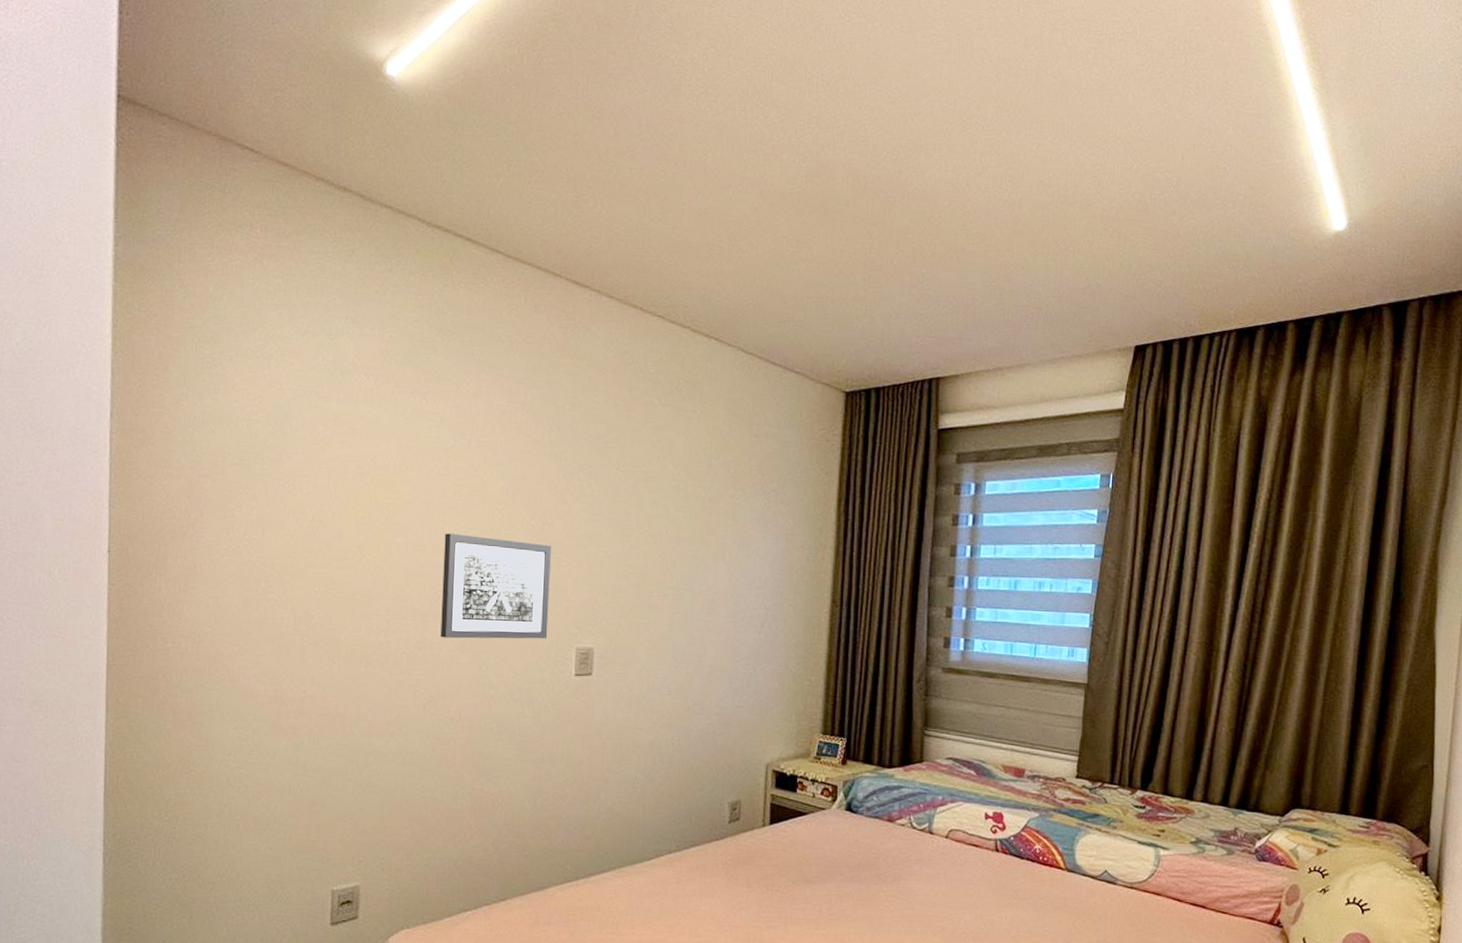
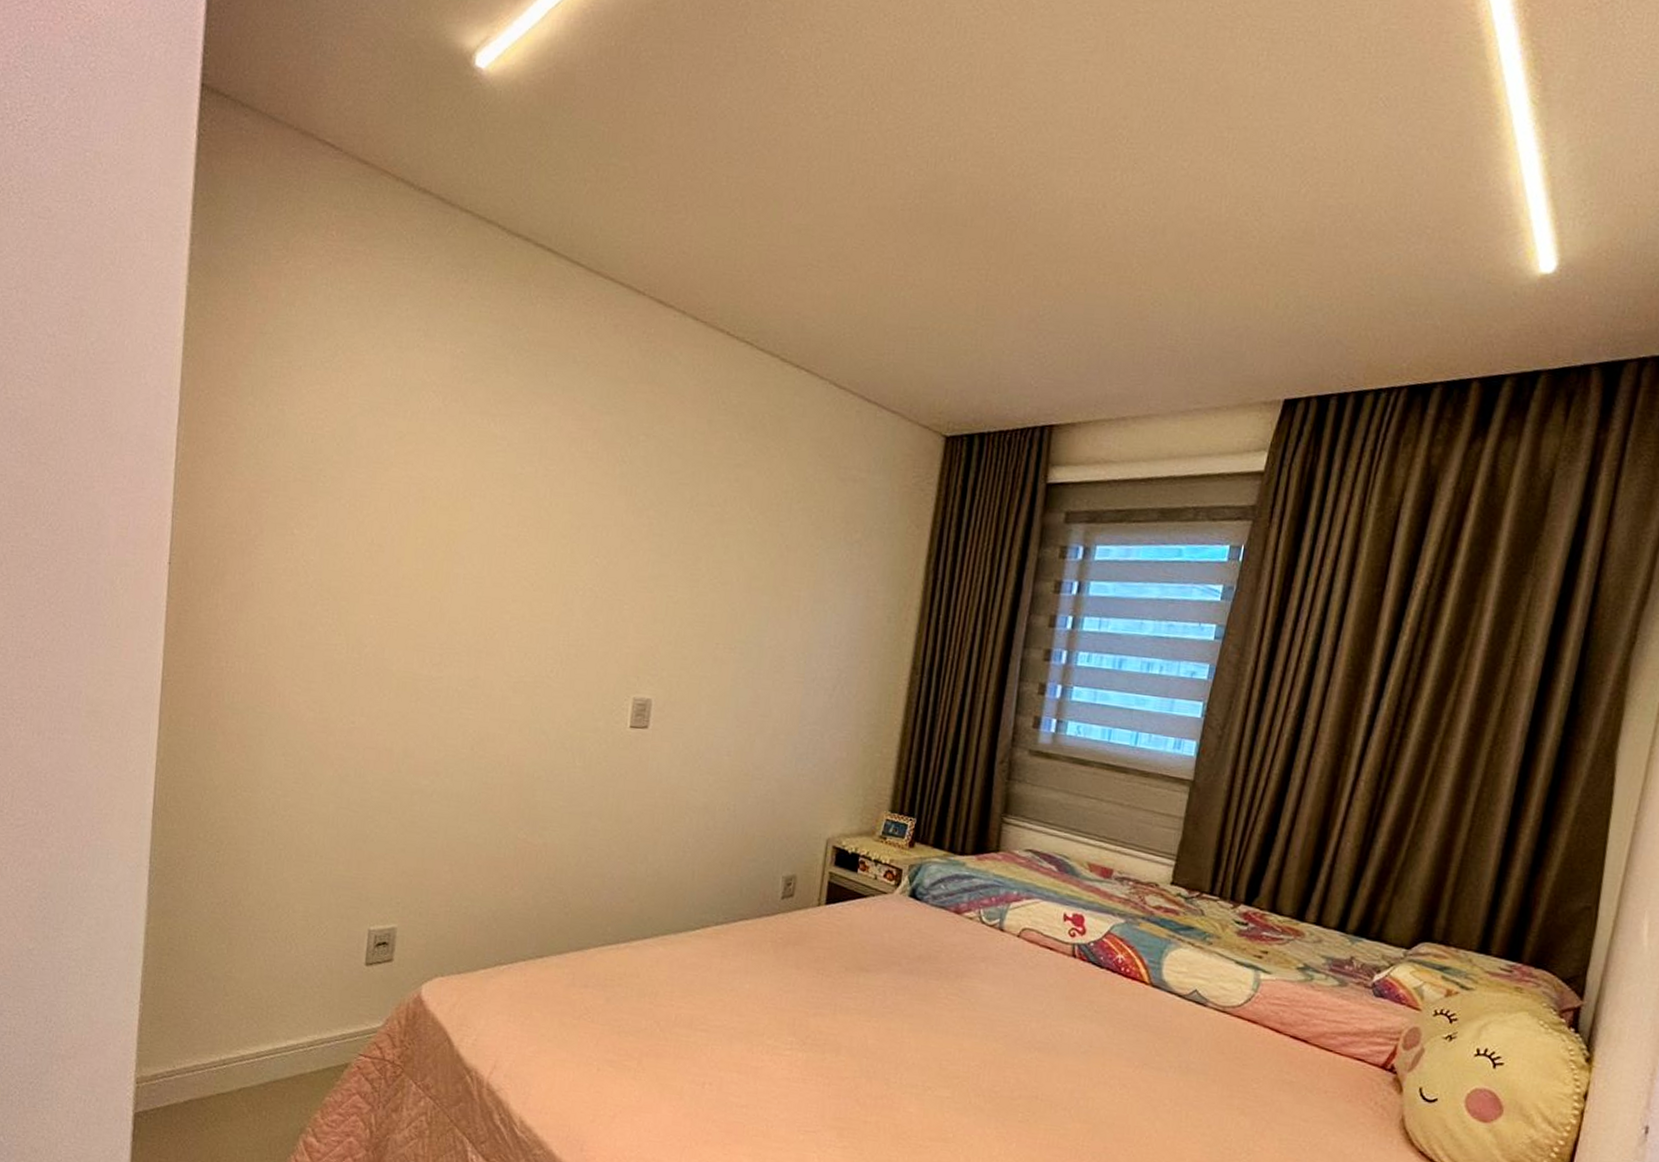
wall art: present [440,533,551,639] -> none [494,566,615,687]

